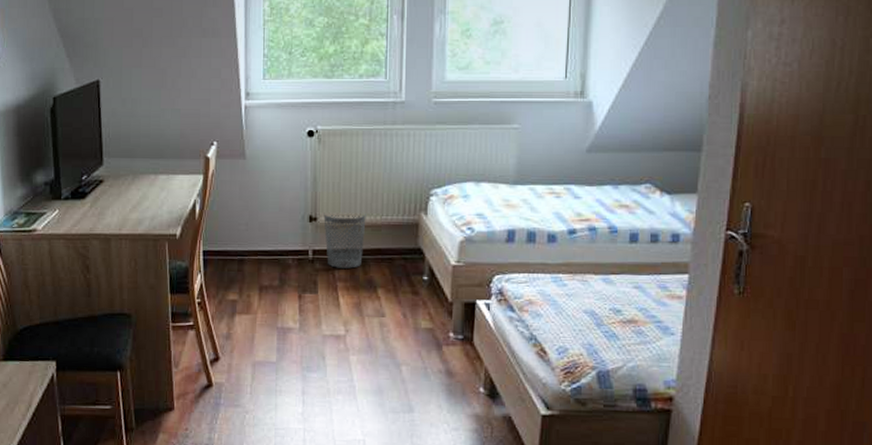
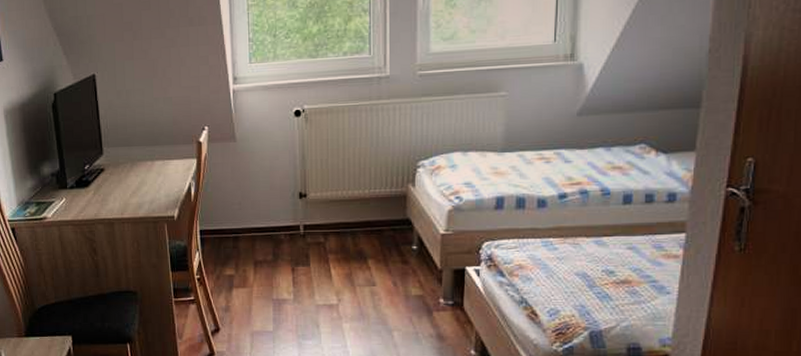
wastebasket: present [323,212,366,269] -> none [313,188,355,241]

